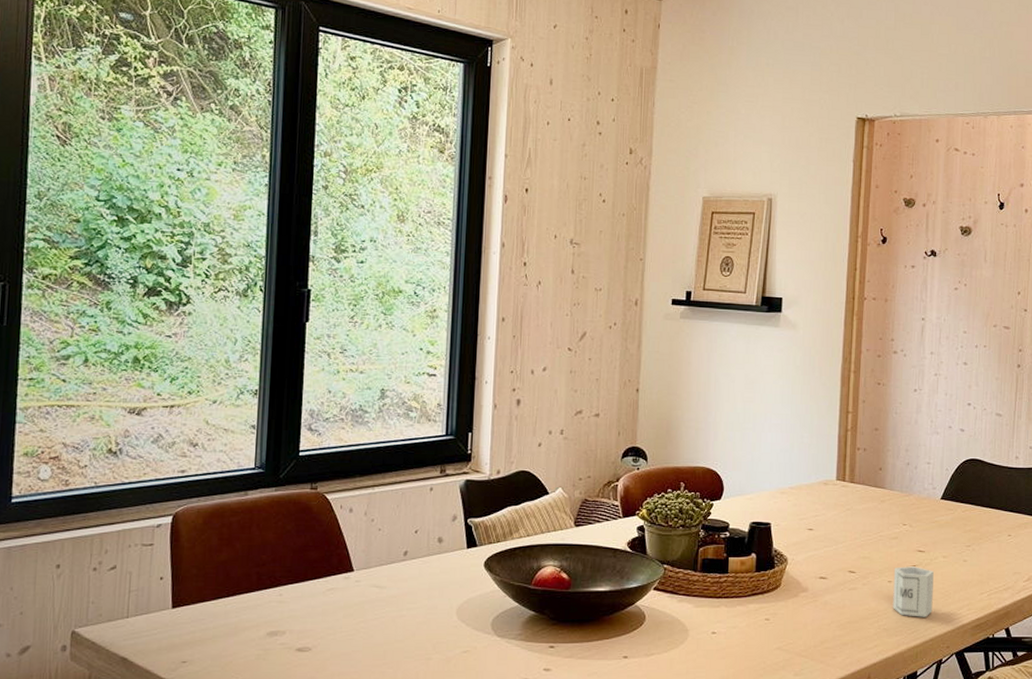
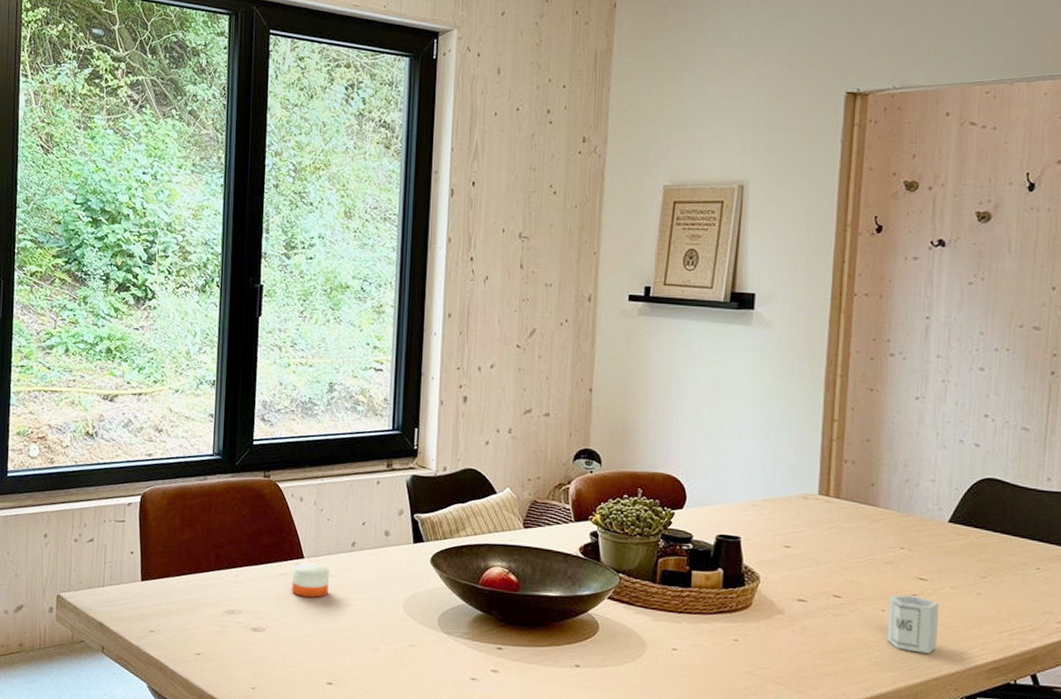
candle: none [341,576,380,611] -> present [292,563,329,598]

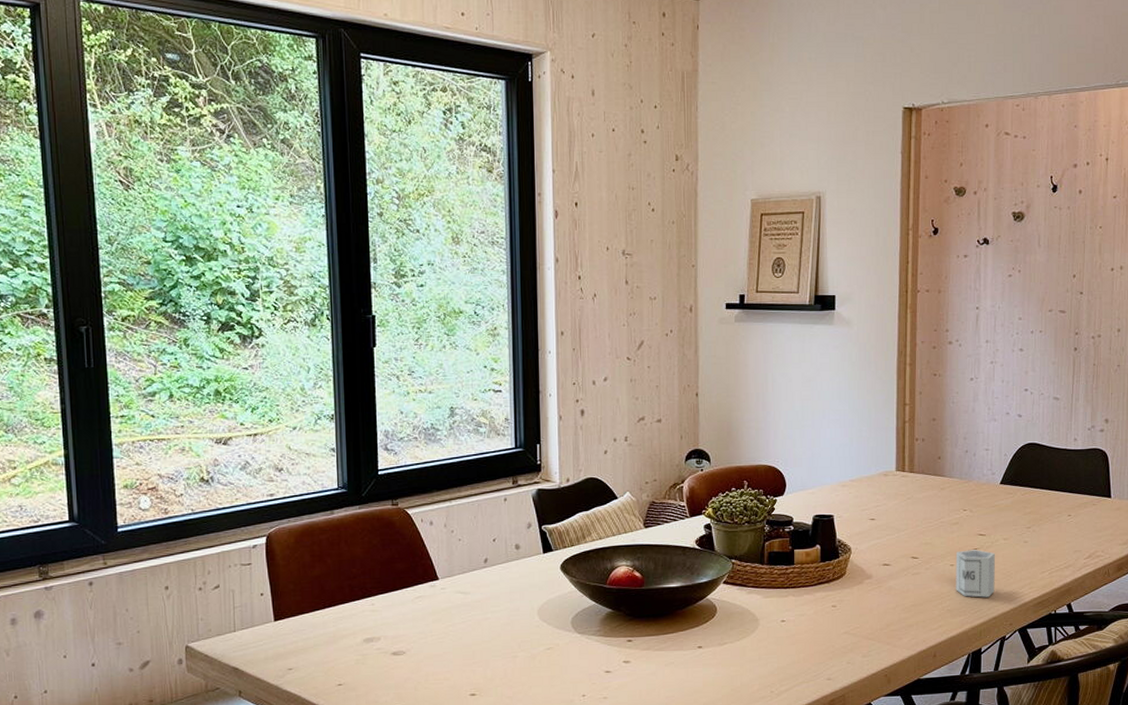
candle: present [292,563,329,598] -> none [428,583,465,616]

